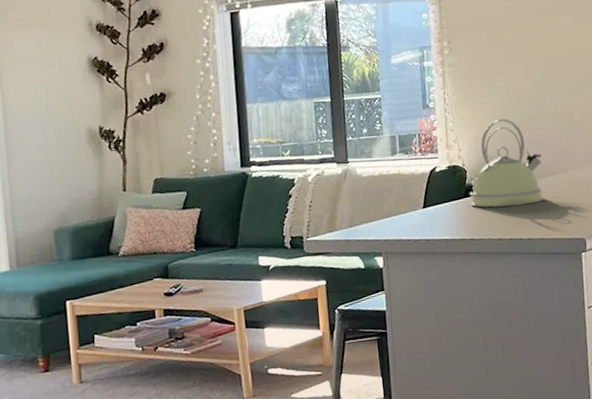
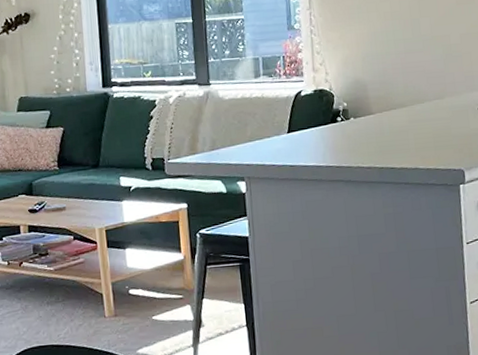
kettle: present [470,118,544,208] -> none [337,41,419,134]

